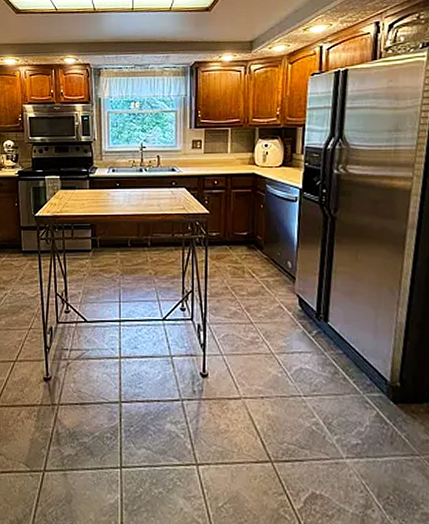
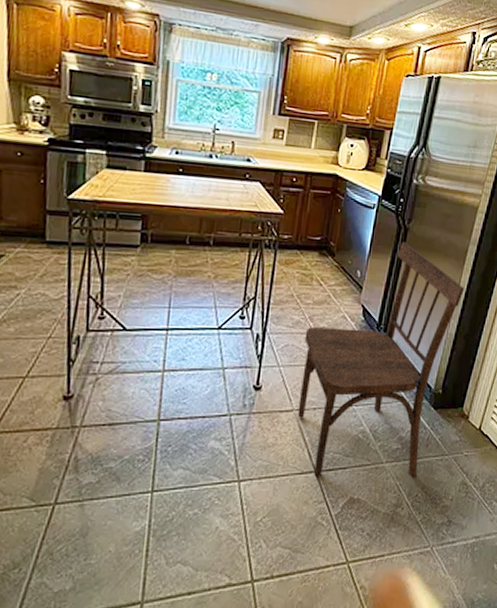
dining chair: none [243,231,409,478] -> present [297,241,464,478]

